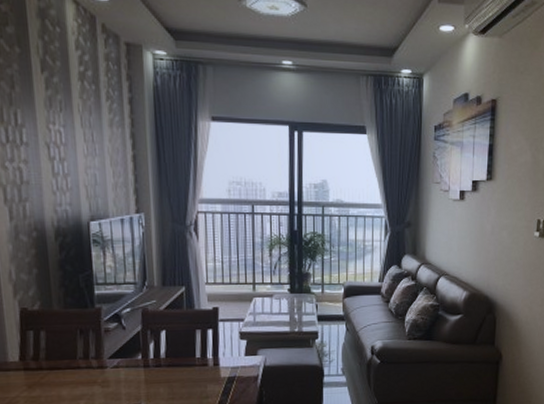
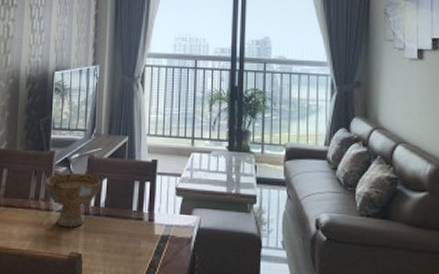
bowl: none [94,323,160,382] -> present [45,170,101,228]

